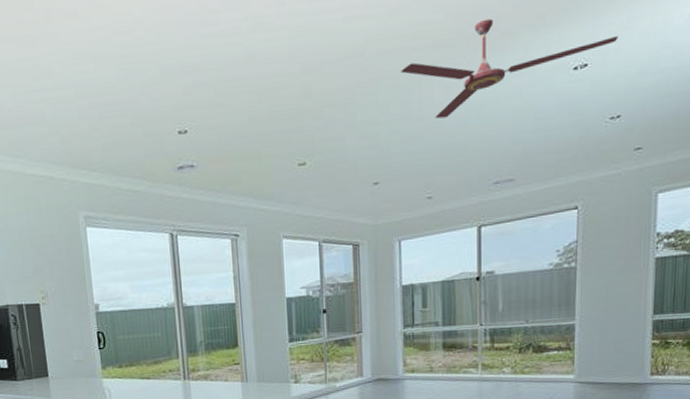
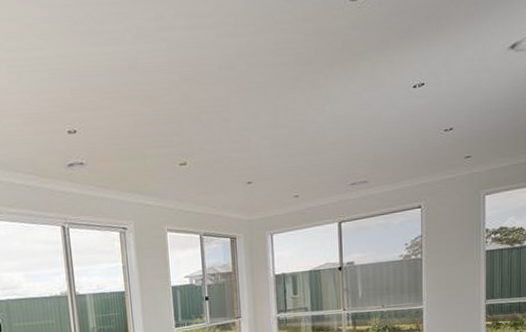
ceiling fan: present [401,18,618,119] -> none [268,40,448,126]

